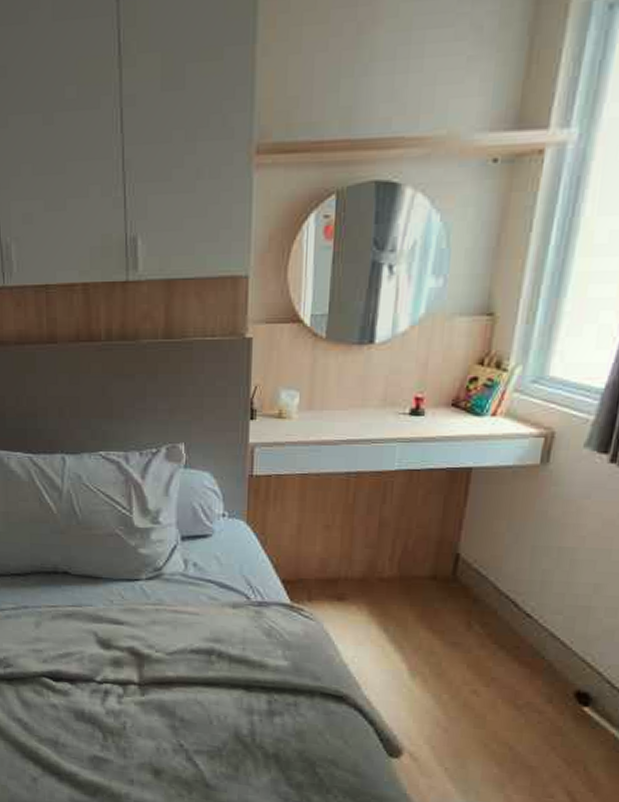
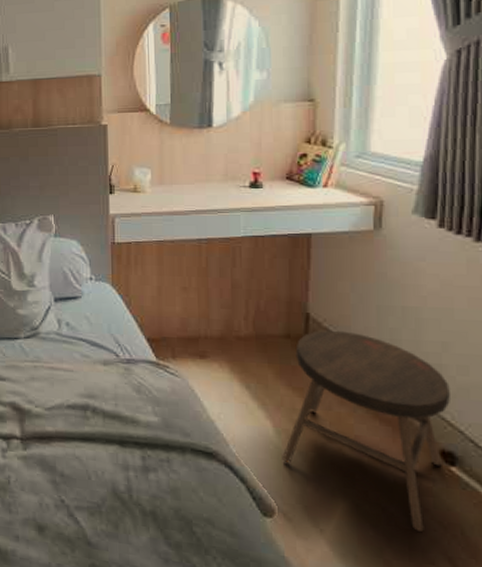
stool: none [414,571,595,768] -> present [282,330,450,532]

